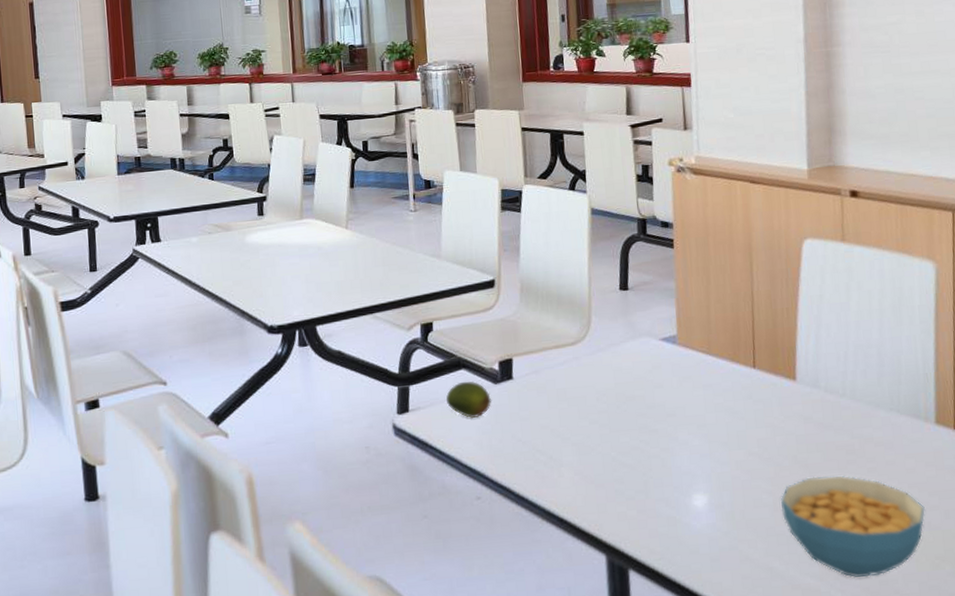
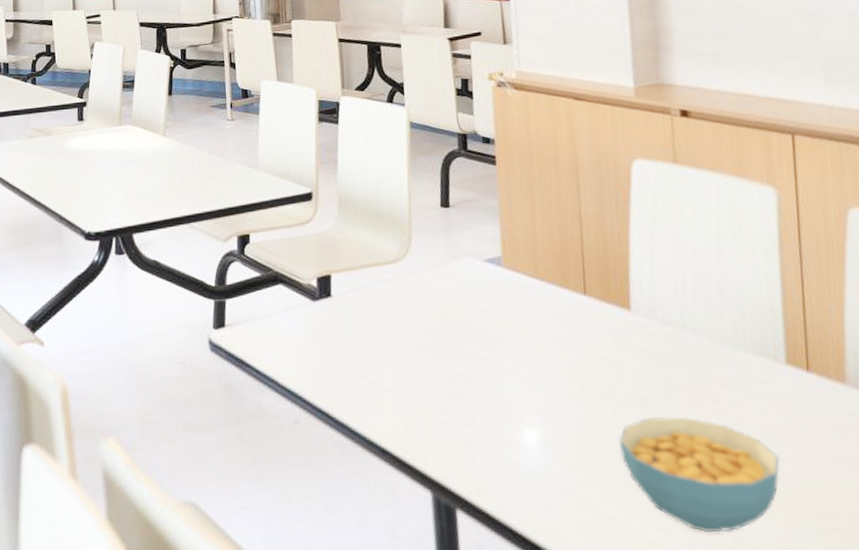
fruit: present [445,381,492,419] -> none [262,297,311,337]

